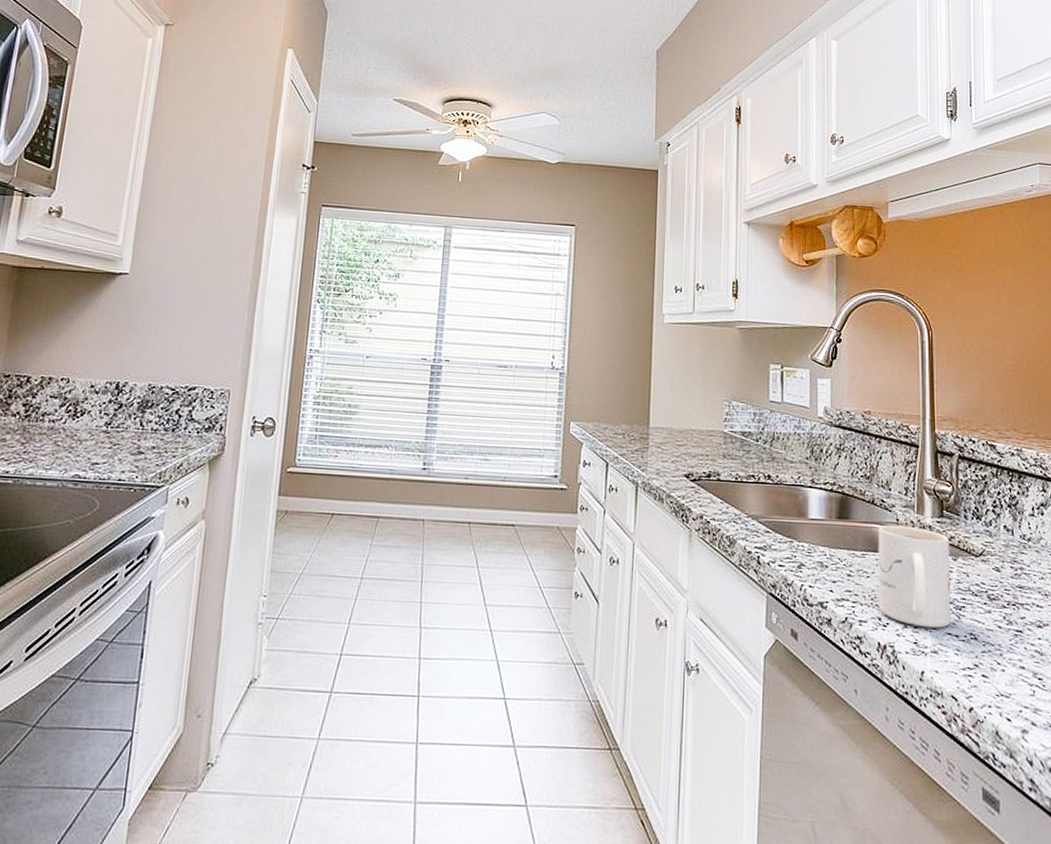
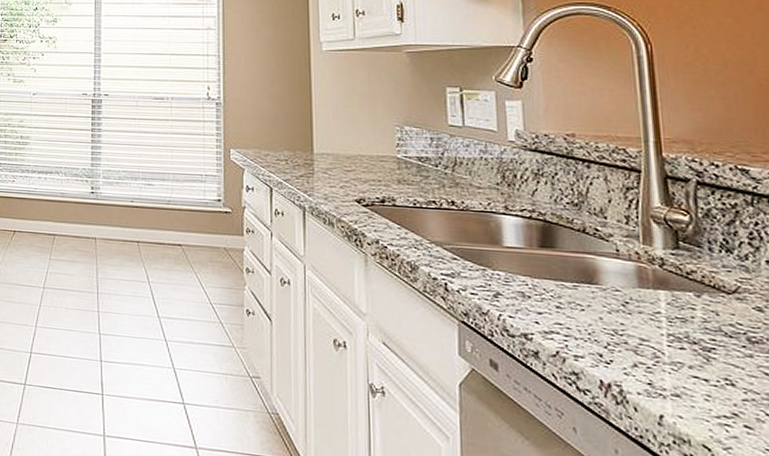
mug: present [878,524,951,629] -> none [592,255,698,371]

